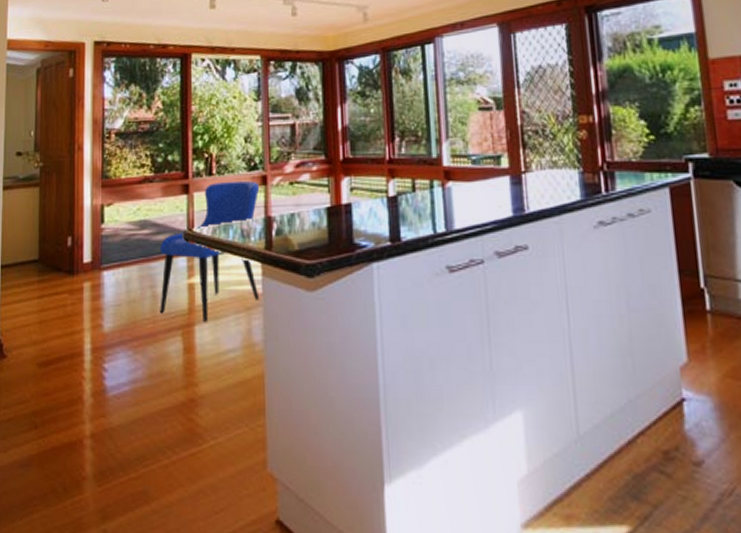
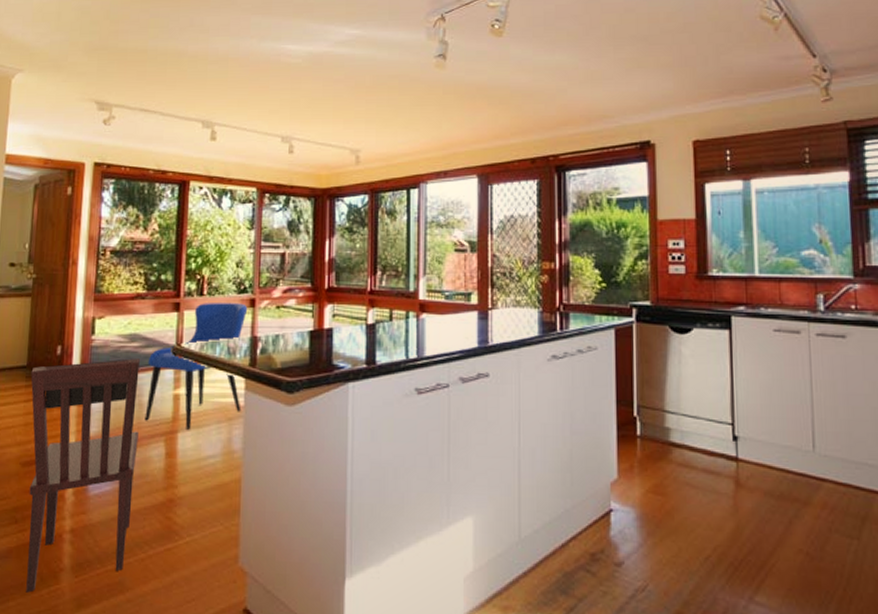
dining chair: none [43,247,154,504] -> present [26,358,140,593]

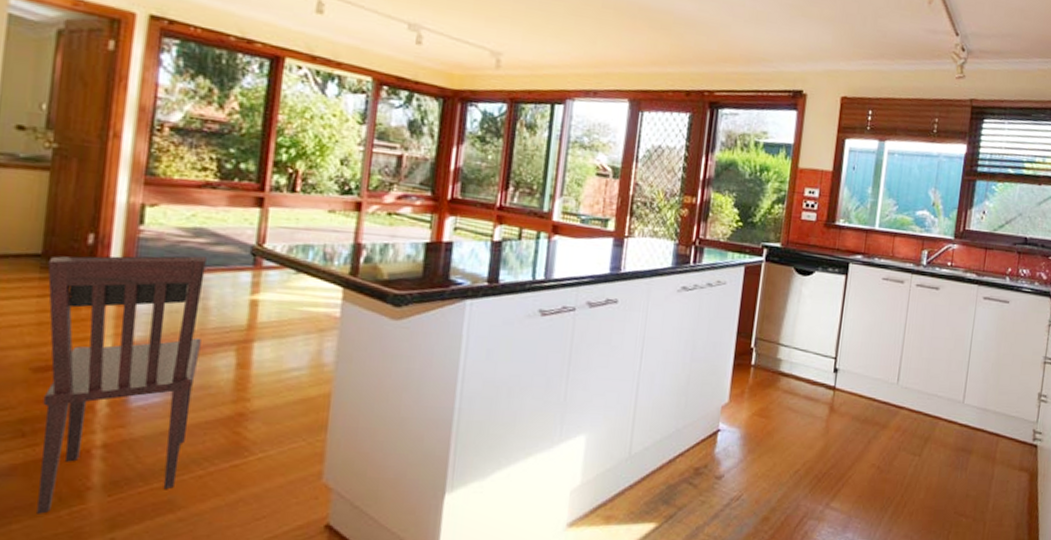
dining chair: present [144,303,248,430] -> none [210,200,352,339]

